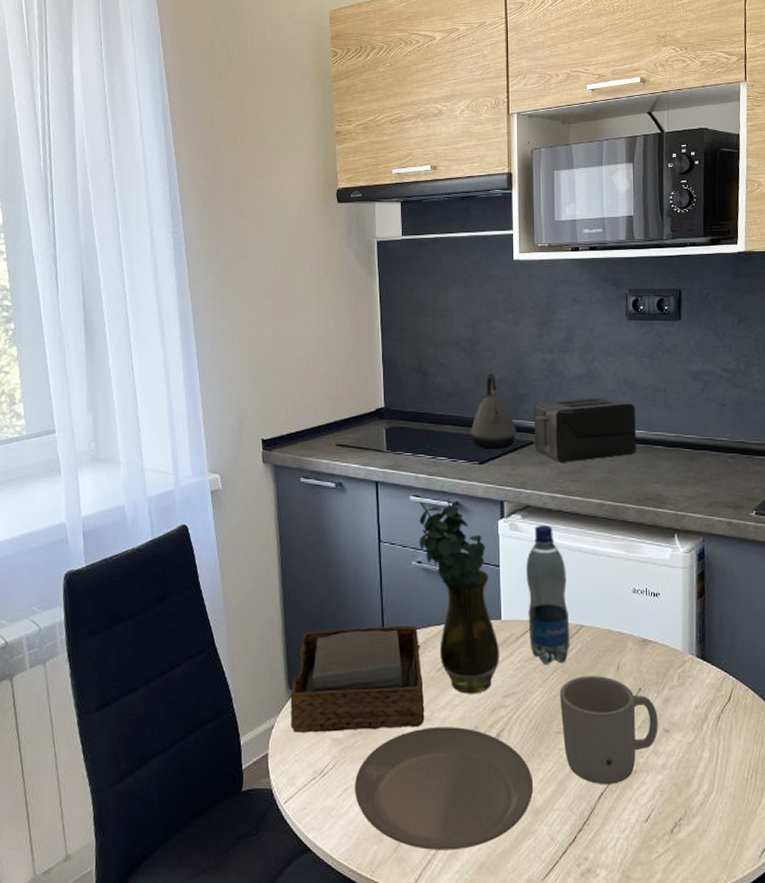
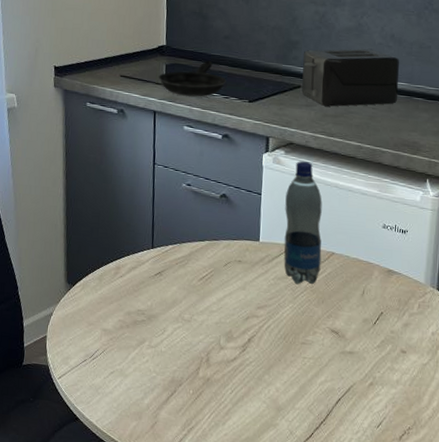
napkin holder: present [290,625,425,733] -> none [67,236,186,327]
plate: present [354,727,534,850] -> none [119,327,278,433]
frying pan: none [378,421,453,462] -> present [158,61,226,97]
vase: present [419,498,499,694] -> none [189,130,256,304]
kettle: present [470,373,516,450] -> none [242,21,286,91]
mug: present [560,675,658,784] -> none [307,296,397,393]

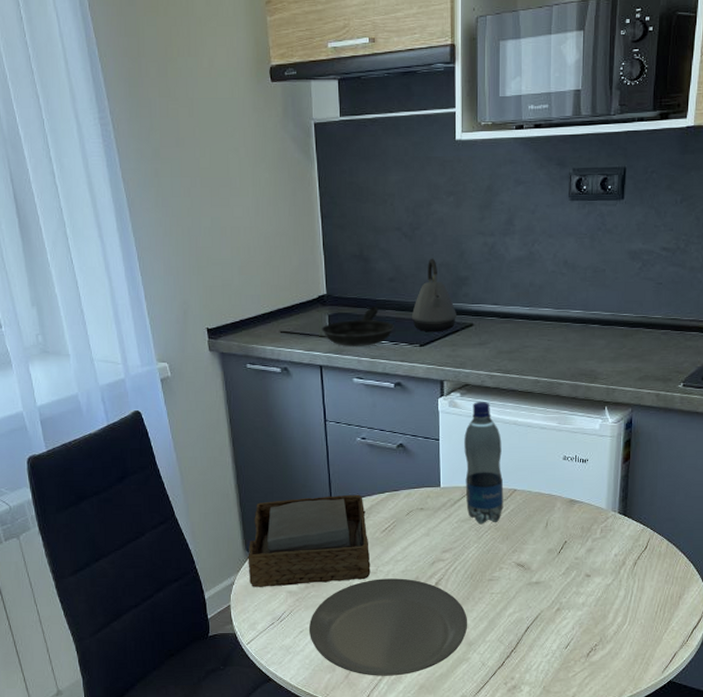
napkin holder: none [67,236,186,327] -> present [248,494,371,587]
plate: none [119,327,278,433] -> present [308,578,468,676]
kettle: none [242,21,286,91] -> present [411,258,456,332]
toaster: present [301,48,400,107] -> none [473,277,574,343]

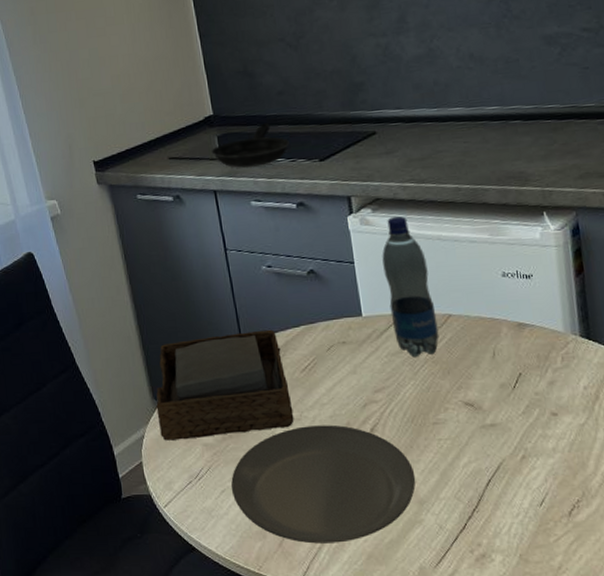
kettle: present [411,258,456,332] -> none [306,66,356,145]

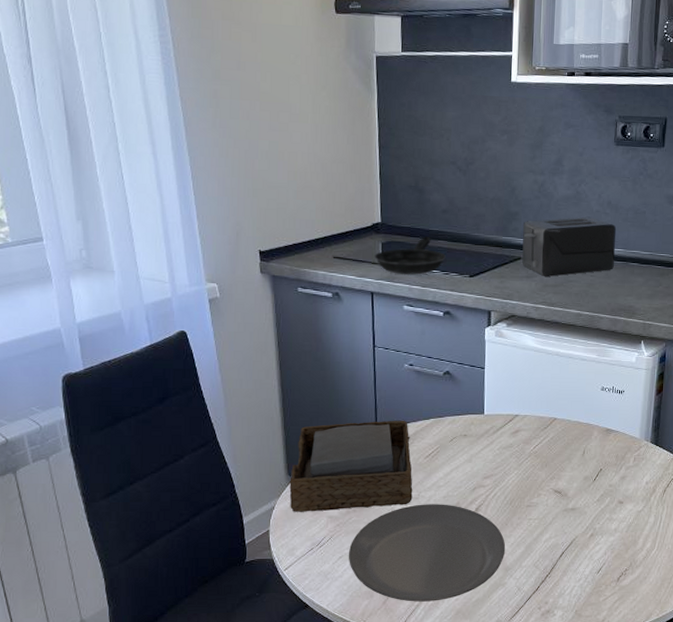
toaster: none [371,74,491,150] -> present [522,216,617,277]
bottle: present [382,216,439,358] -> none [508,332,545,452]

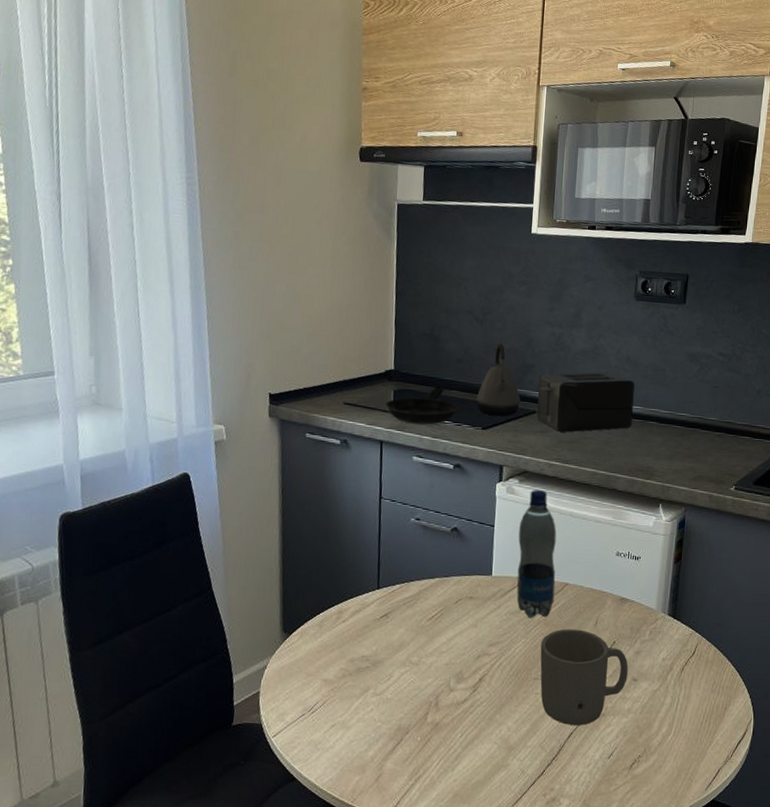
napkin holder: present [289,420,413,512] -> none [283,577,414,674]
plate: present [348,504,506,602] -> none [341,671,510,781]
kettle: none [462,192,506,264] -> present [476,343,521,417]
bottle: none [508,332,545,452] -> present [517,490,557,618]
mug: none [532,459,614,546] -> present [540,629,628,725]

